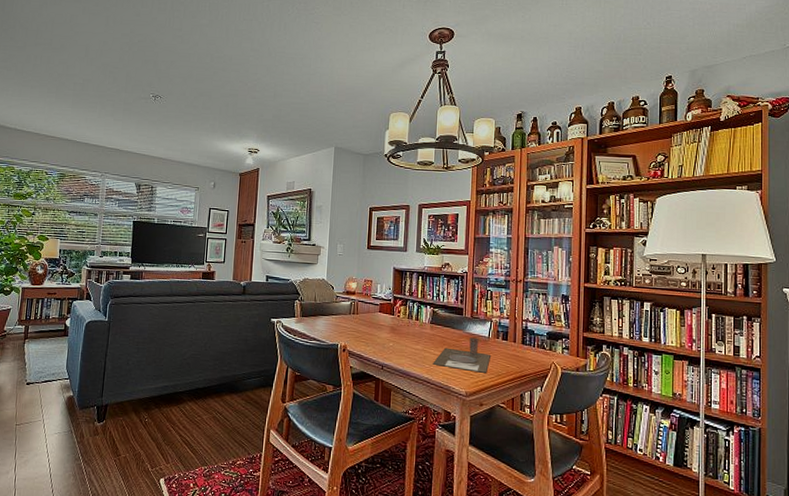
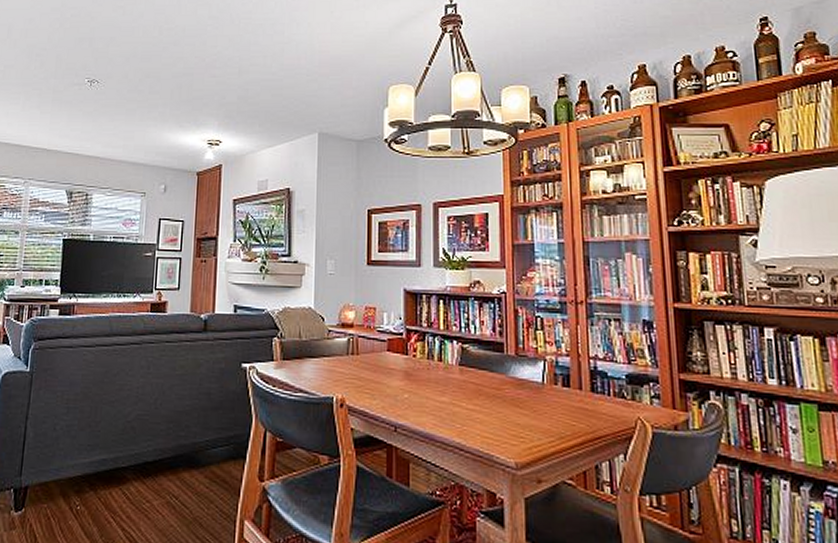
place setting: present [433,337,490,373] -> none [466,384,547,435]

